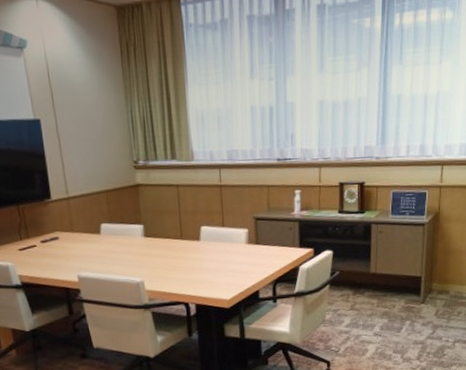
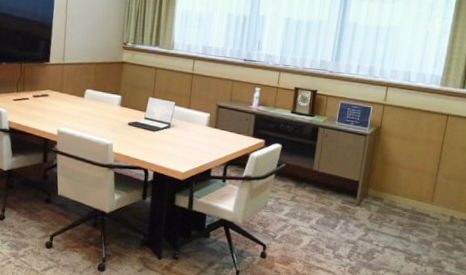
laptop: none [156,220,208,259] -> present [127,97,176,131]

